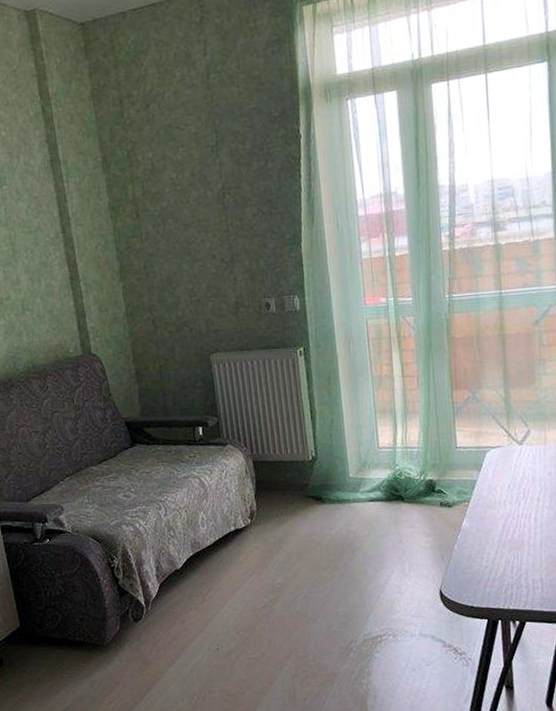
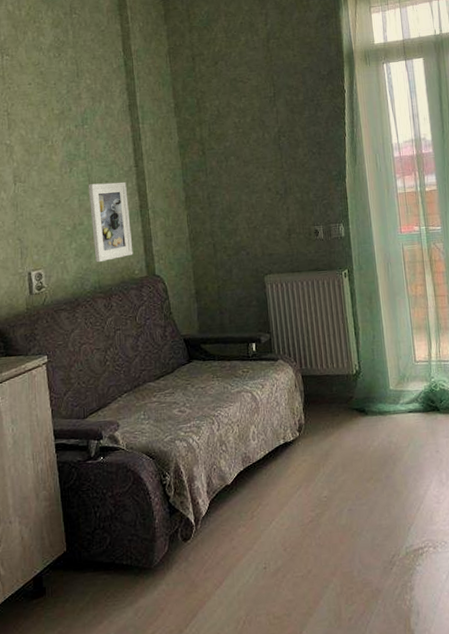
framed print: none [12,250,67,341] -> present [88,181,133,263]

